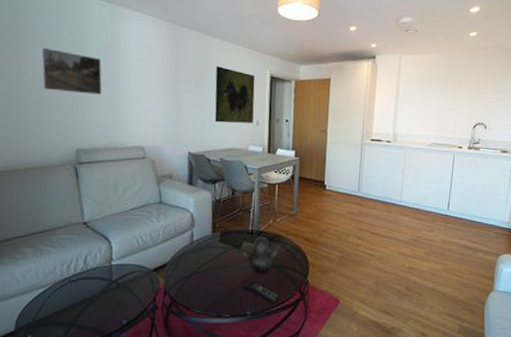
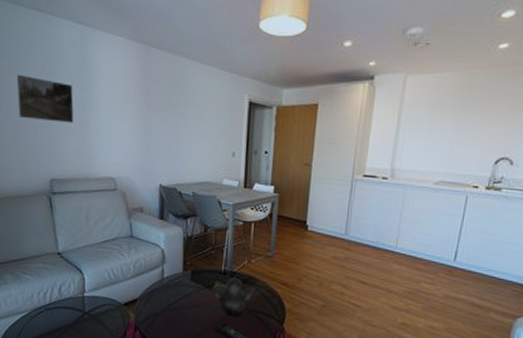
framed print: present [214,66,255,123] -> none [187,91,232,155]

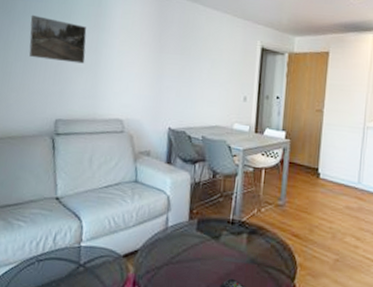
teapot: present [211,275,256,317] -> none [218,225,266,272]

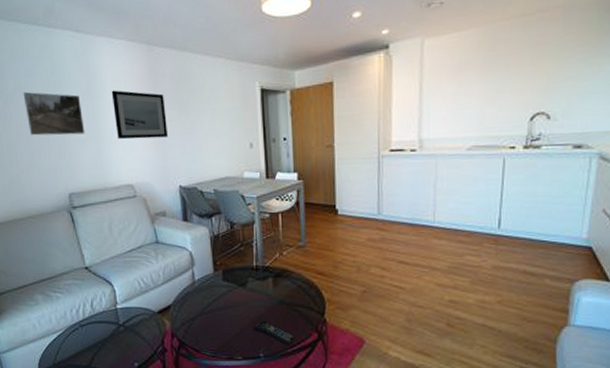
wall art: none [115,27,169,79] -> present [111,90,169,140]

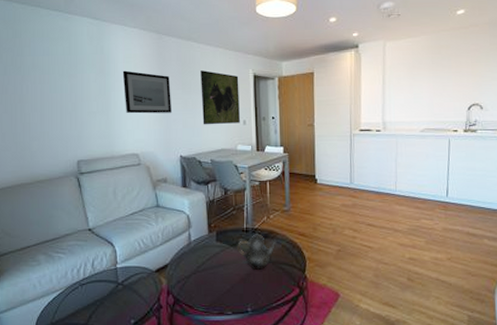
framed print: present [23,91,85,136] -> none [40,68,96,108]
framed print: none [199,86,246,150] -> present [201,70,240,125]
teapot: none [245,269,291,313] -> present [236,231,277,271]
remote control: present [253,320,297,346] -> none [242,277,282,301]

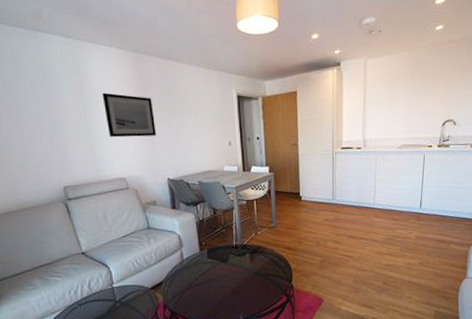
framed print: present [201,70,240,125] -> none [183,91,225,147]
teapot: present [236,231,277,271] -> none [227,247,265,283]

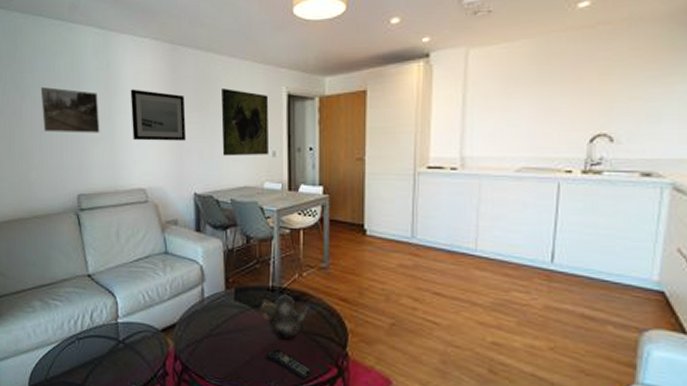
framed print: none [13,91,78,134] -> present [40,86,100,133]
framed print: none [183,91,225,147] -> present [221,88,269,156]
teapot: none [227,247,265,283] -> present [259,291,310,341]
remote control: none [234,289,270,309] -> present [265,348,314,381]

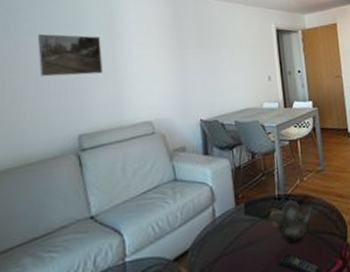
wall art: present [130,89,187,141] -> none [134,31,191,77]
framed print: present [221,88,269,156] -> none [220,27,264,84]

